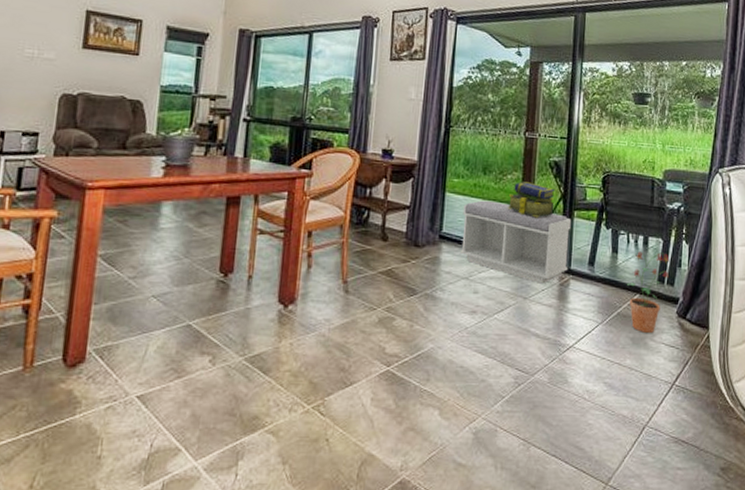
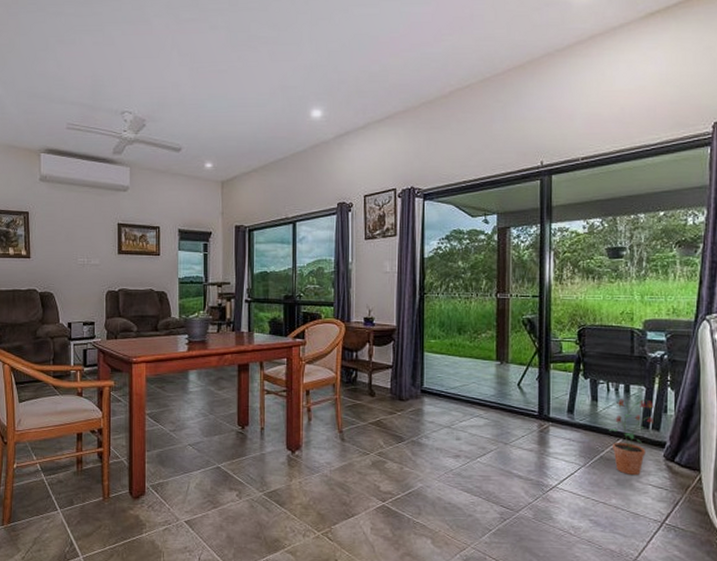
bench: present [459,200,572,284] -> none [441,357,548,431]
stack of books: present [507,182,555,218] -> none [483,339,530,372]

